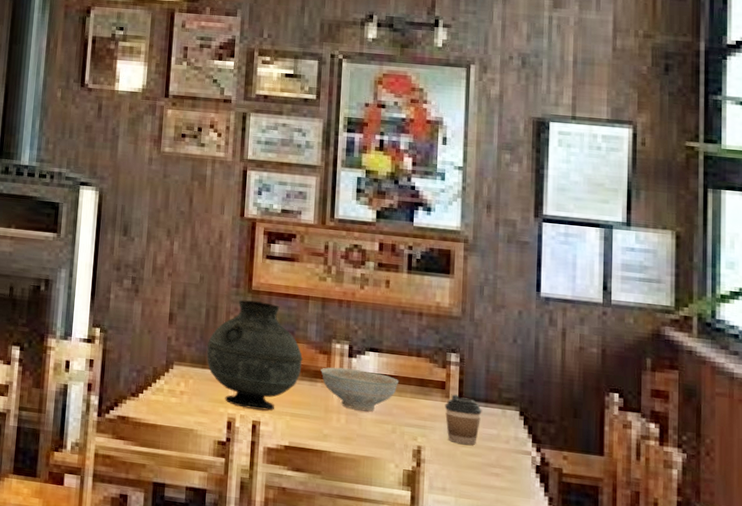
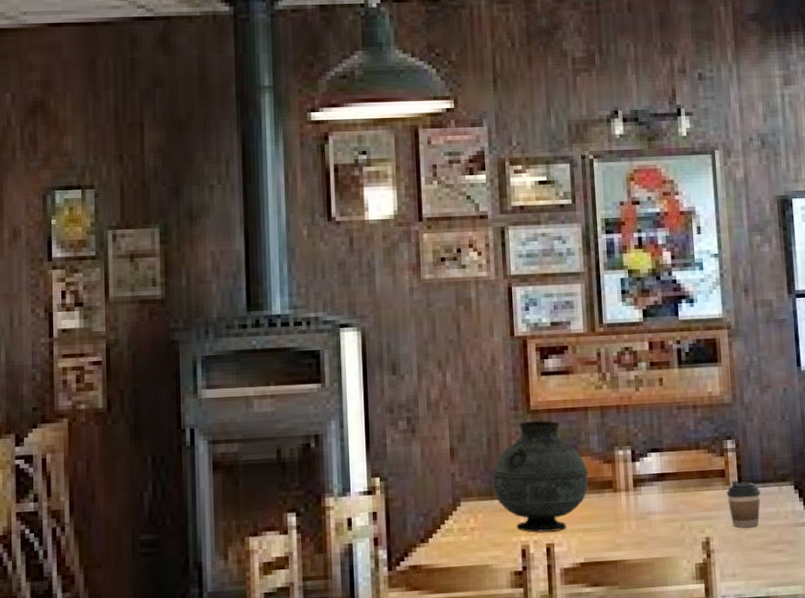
decorative bowl: present [320,367,400,412] -> none [607,472,683,514]

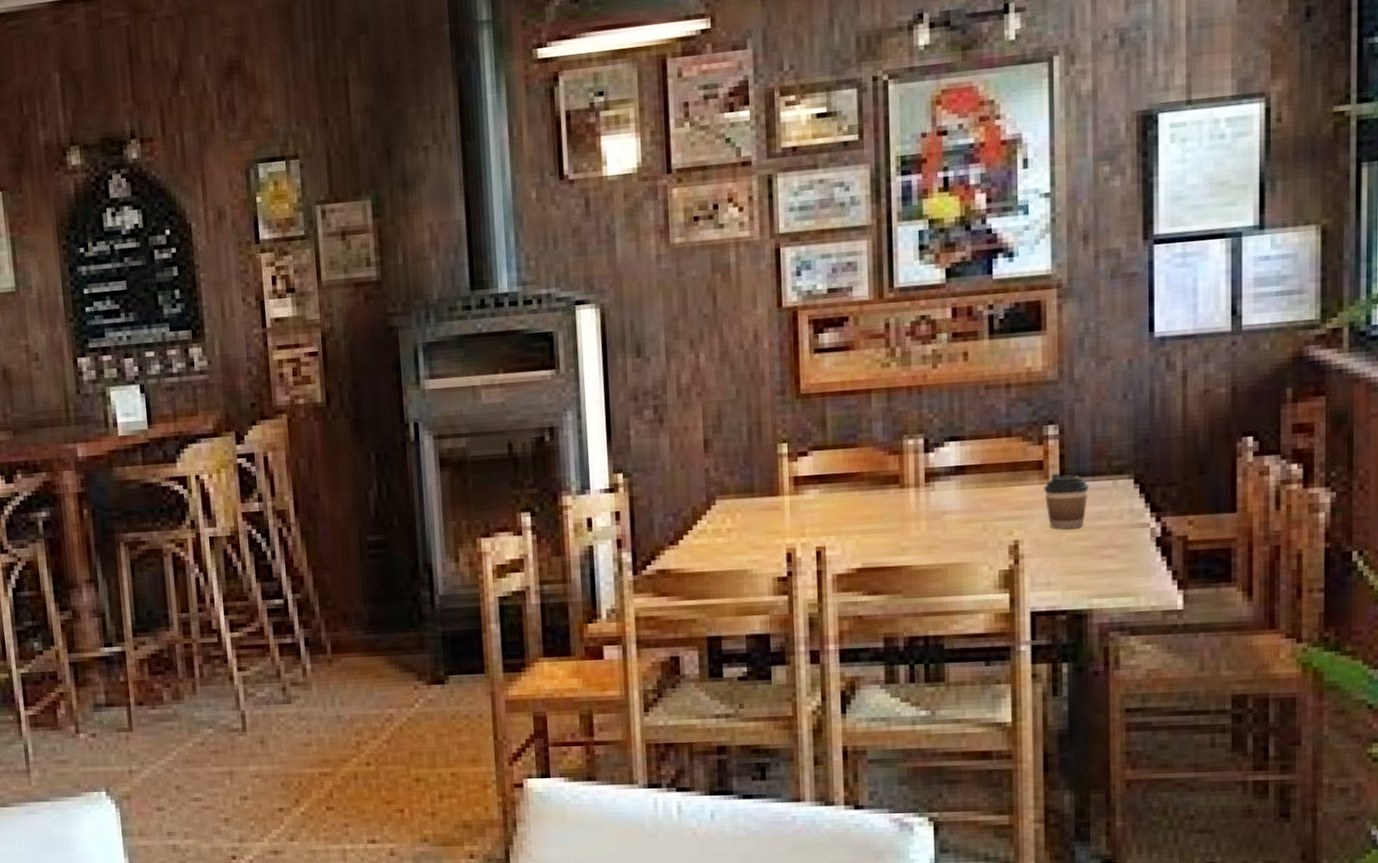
vase: present [492,420,589,533] -> none [752,406,870,534]

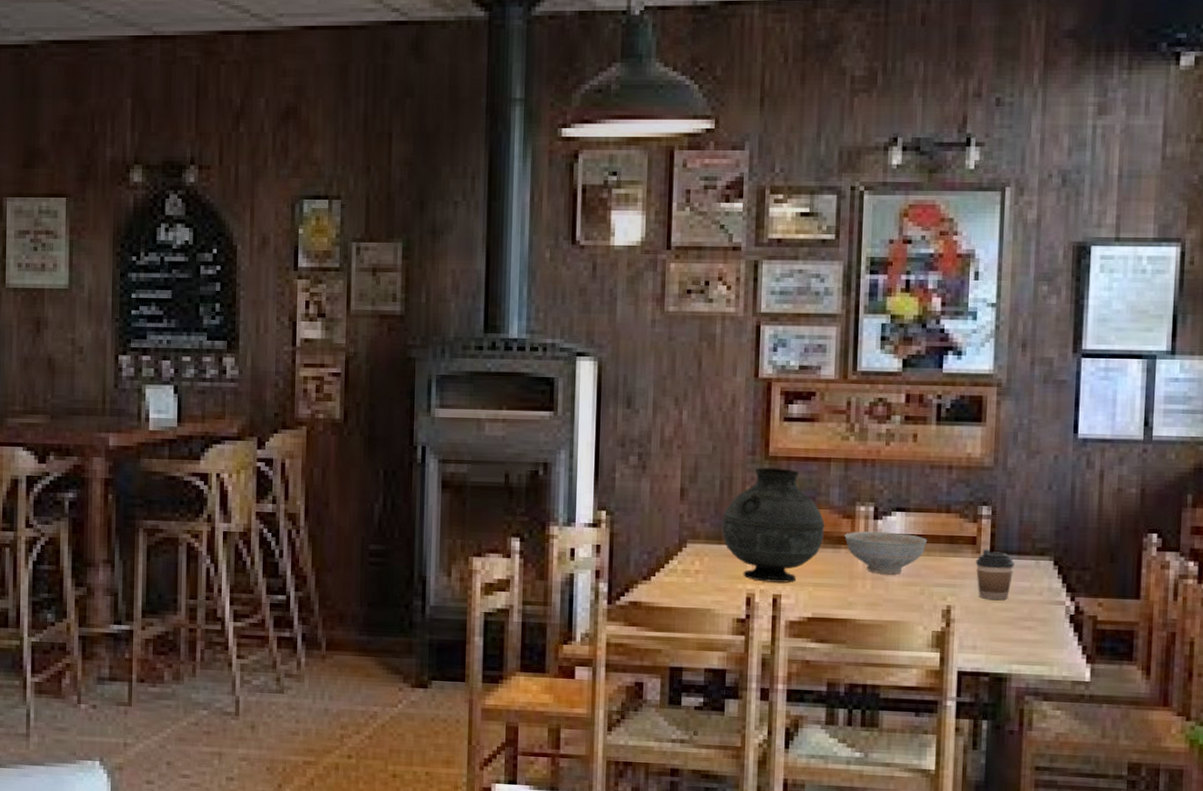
vase: none [752,406,870,534] -> present [722,467,825,583]
decorative bowl: none [892,465,988,513] -> present [844,531,928,575]

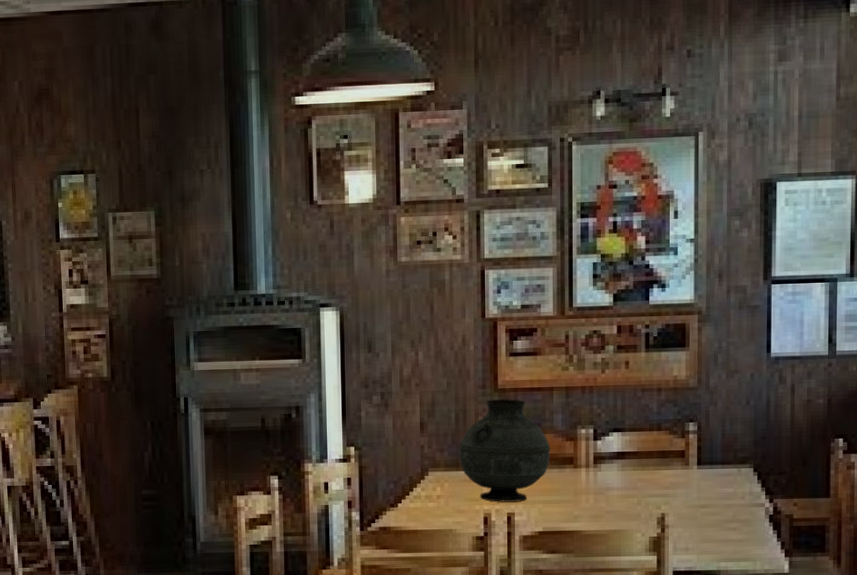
decorative bowl: present [844,531,928,575] -> none [568,451,642,489]
coffee cup: present [975,549,1015,600] -> none [685,461,719,506]

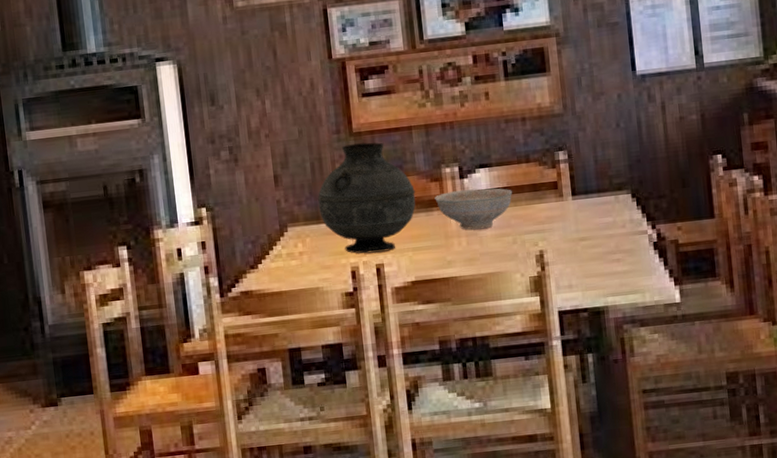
decorative bowl: none [568,451,642,489] -> present [434,188,513,230]

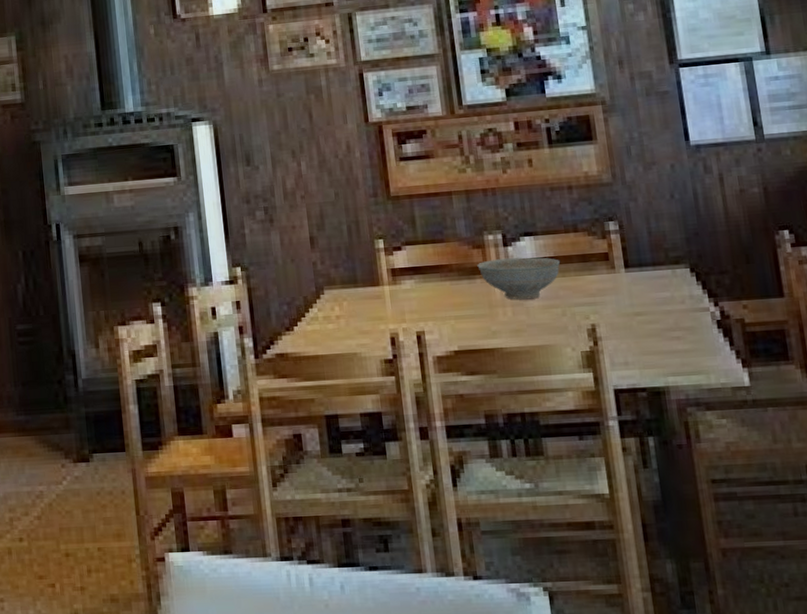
vase: present [317,142,416,254] -> none [354,206,458,320]

